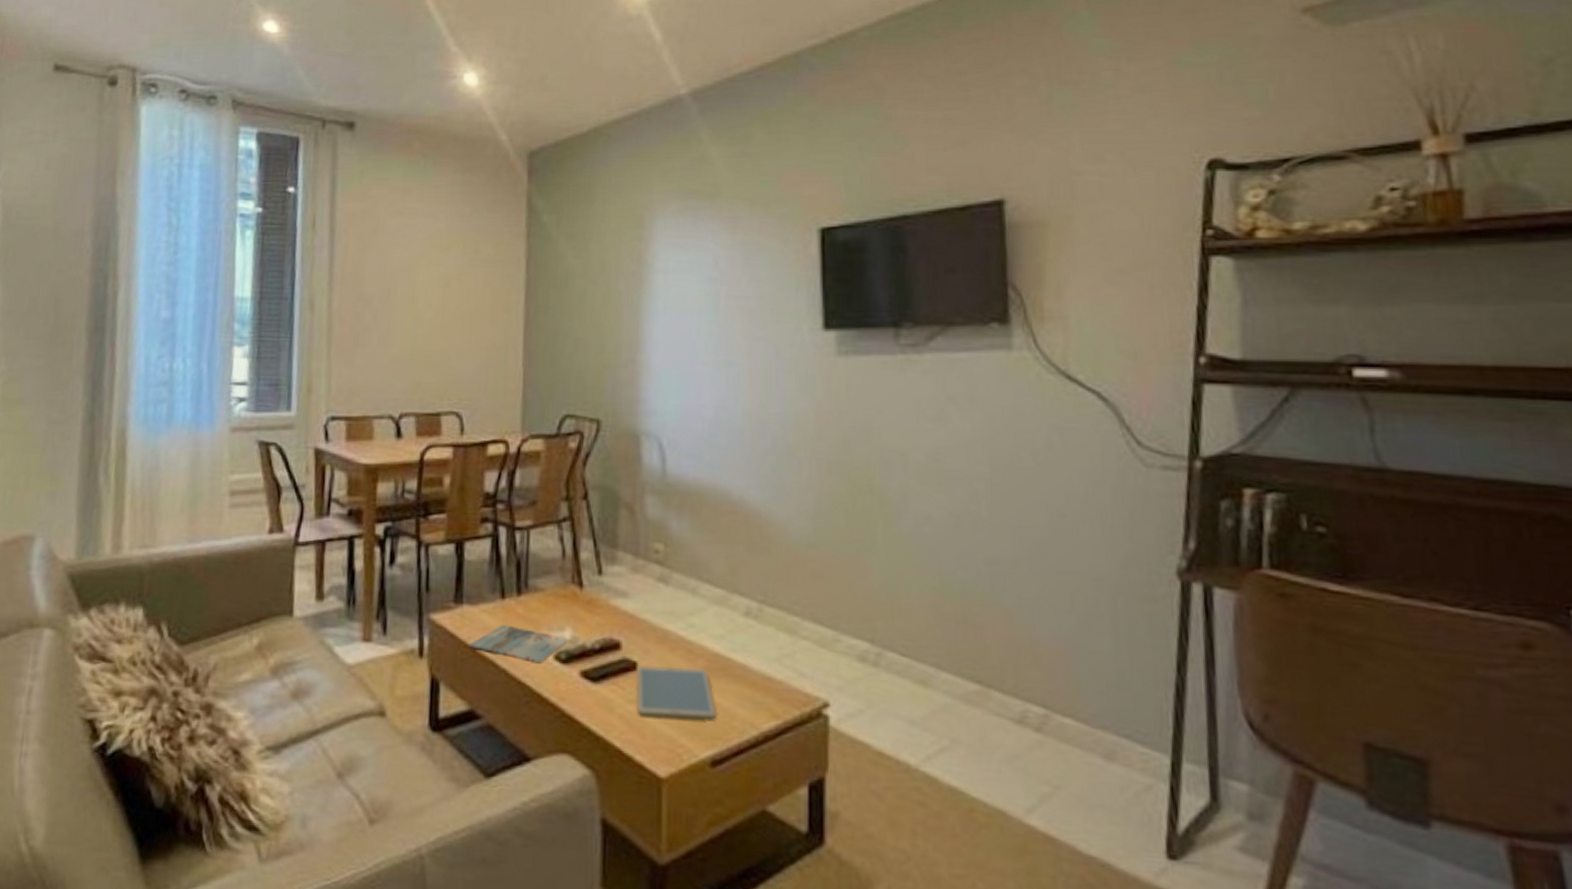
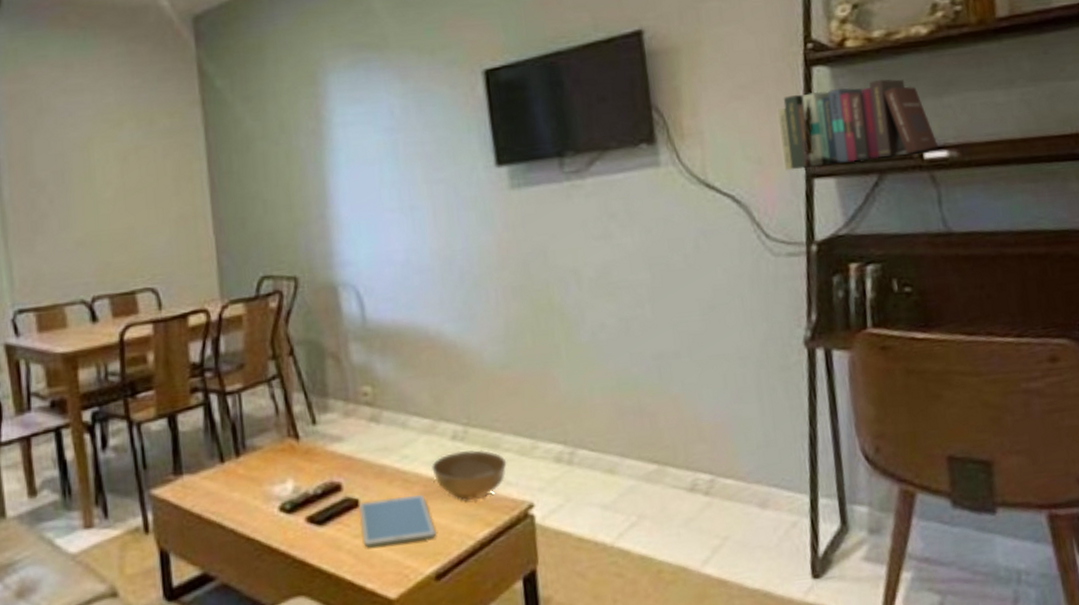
magazine: present [469,624,571,664] -> none [194,486,293,519]
bowl: none [719,629,803,687] -> present [432,449,507,501]
books: none [1162,278,1375,372] -> present [778,78,940,171]

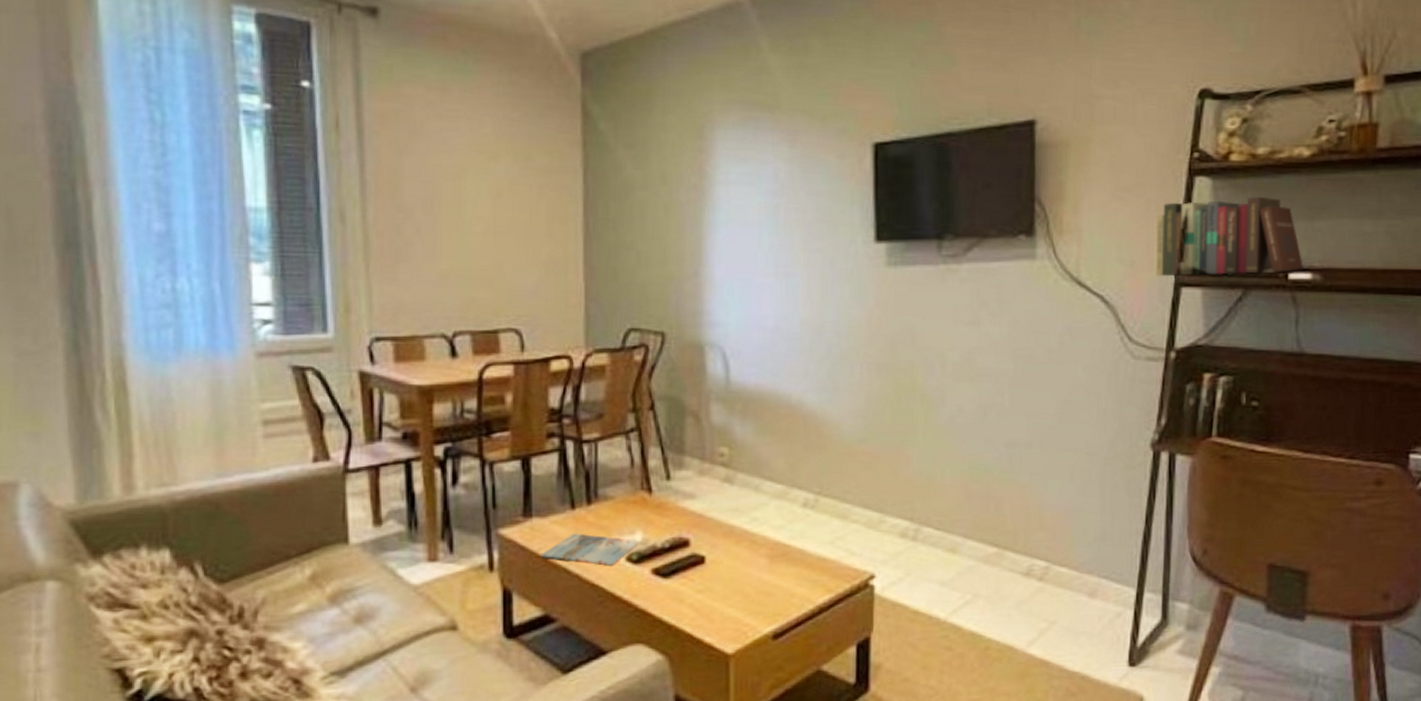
magazine: none [194,486,293,519] -> present [540,533,641,566]
tablet: present [358,495,436,548] -> none [704,557,777,603]
bowl: present [432,449,507,501] -> none [780,518,854,567]

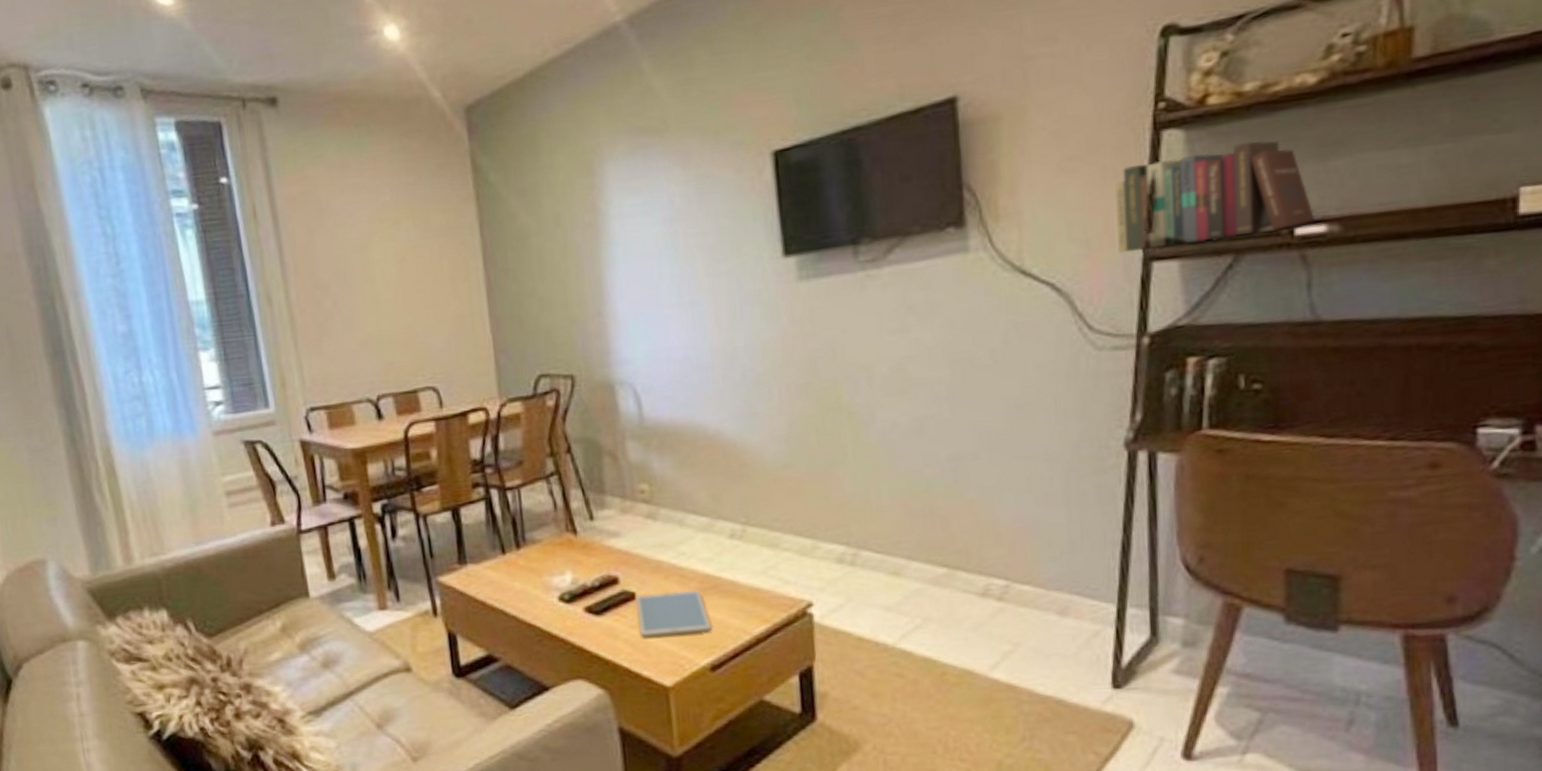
magazine: present [540,533,641,566] -> none [478,576,572,607]
tablet: none [704,557,777,603] -> present [635,590,712,638]

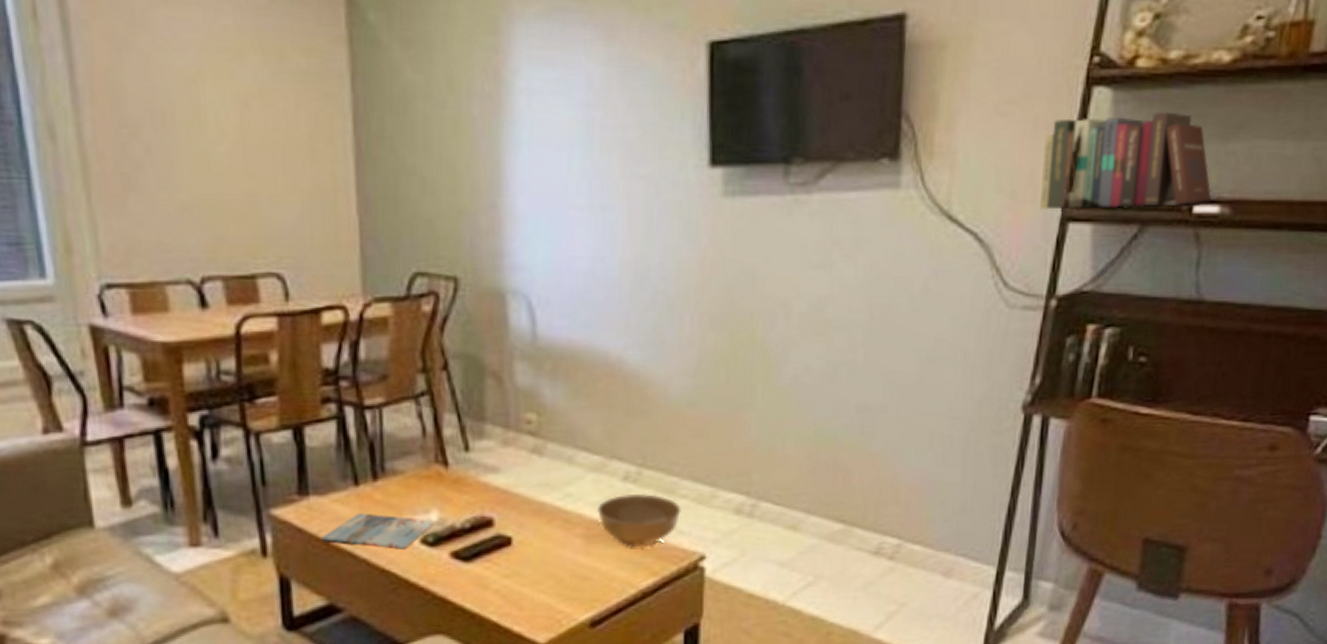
magazine: none [478,576,572,607] -> present [321,512,438,550]
tablet: present [635,590,712,638] -> none [510,537,595,589]
bowl: none [709,548,786,598] -> present [597,493,682,548]

